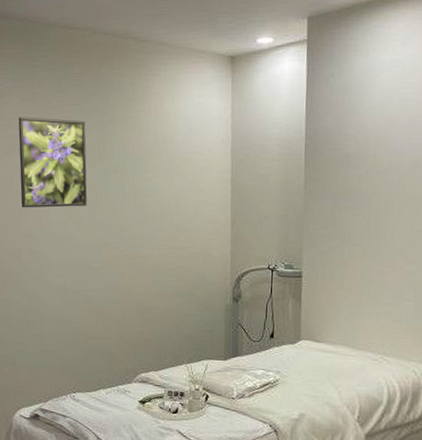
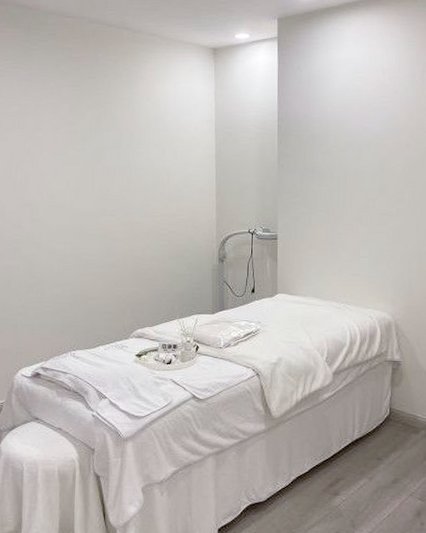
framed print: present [18,117,87,208] -> none [18,95,85,180]

